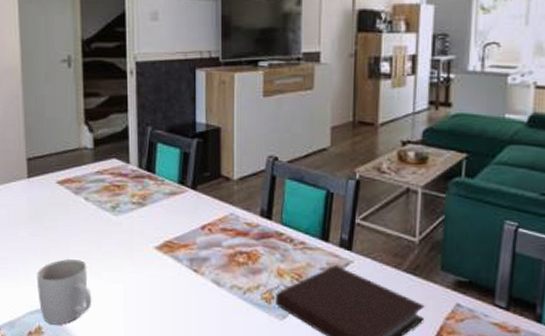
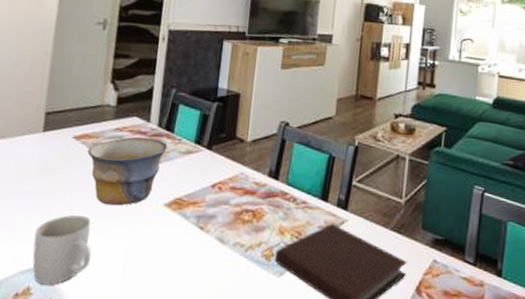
bowl: none [73,180,151,250] -> present [87,137,167,206]

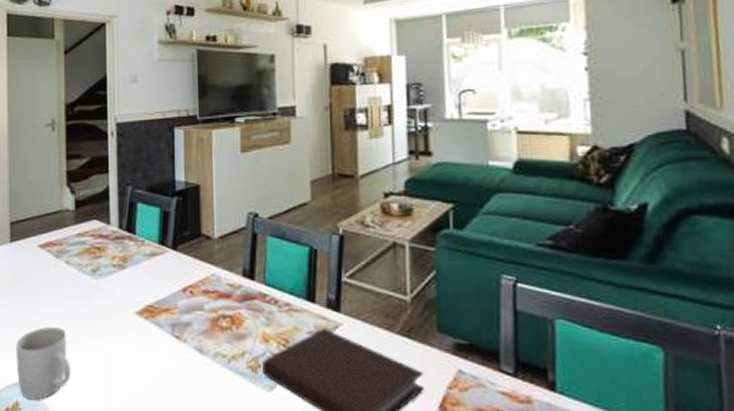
bowl: present [87,137,167,206] -> none [54,242,131,316]

